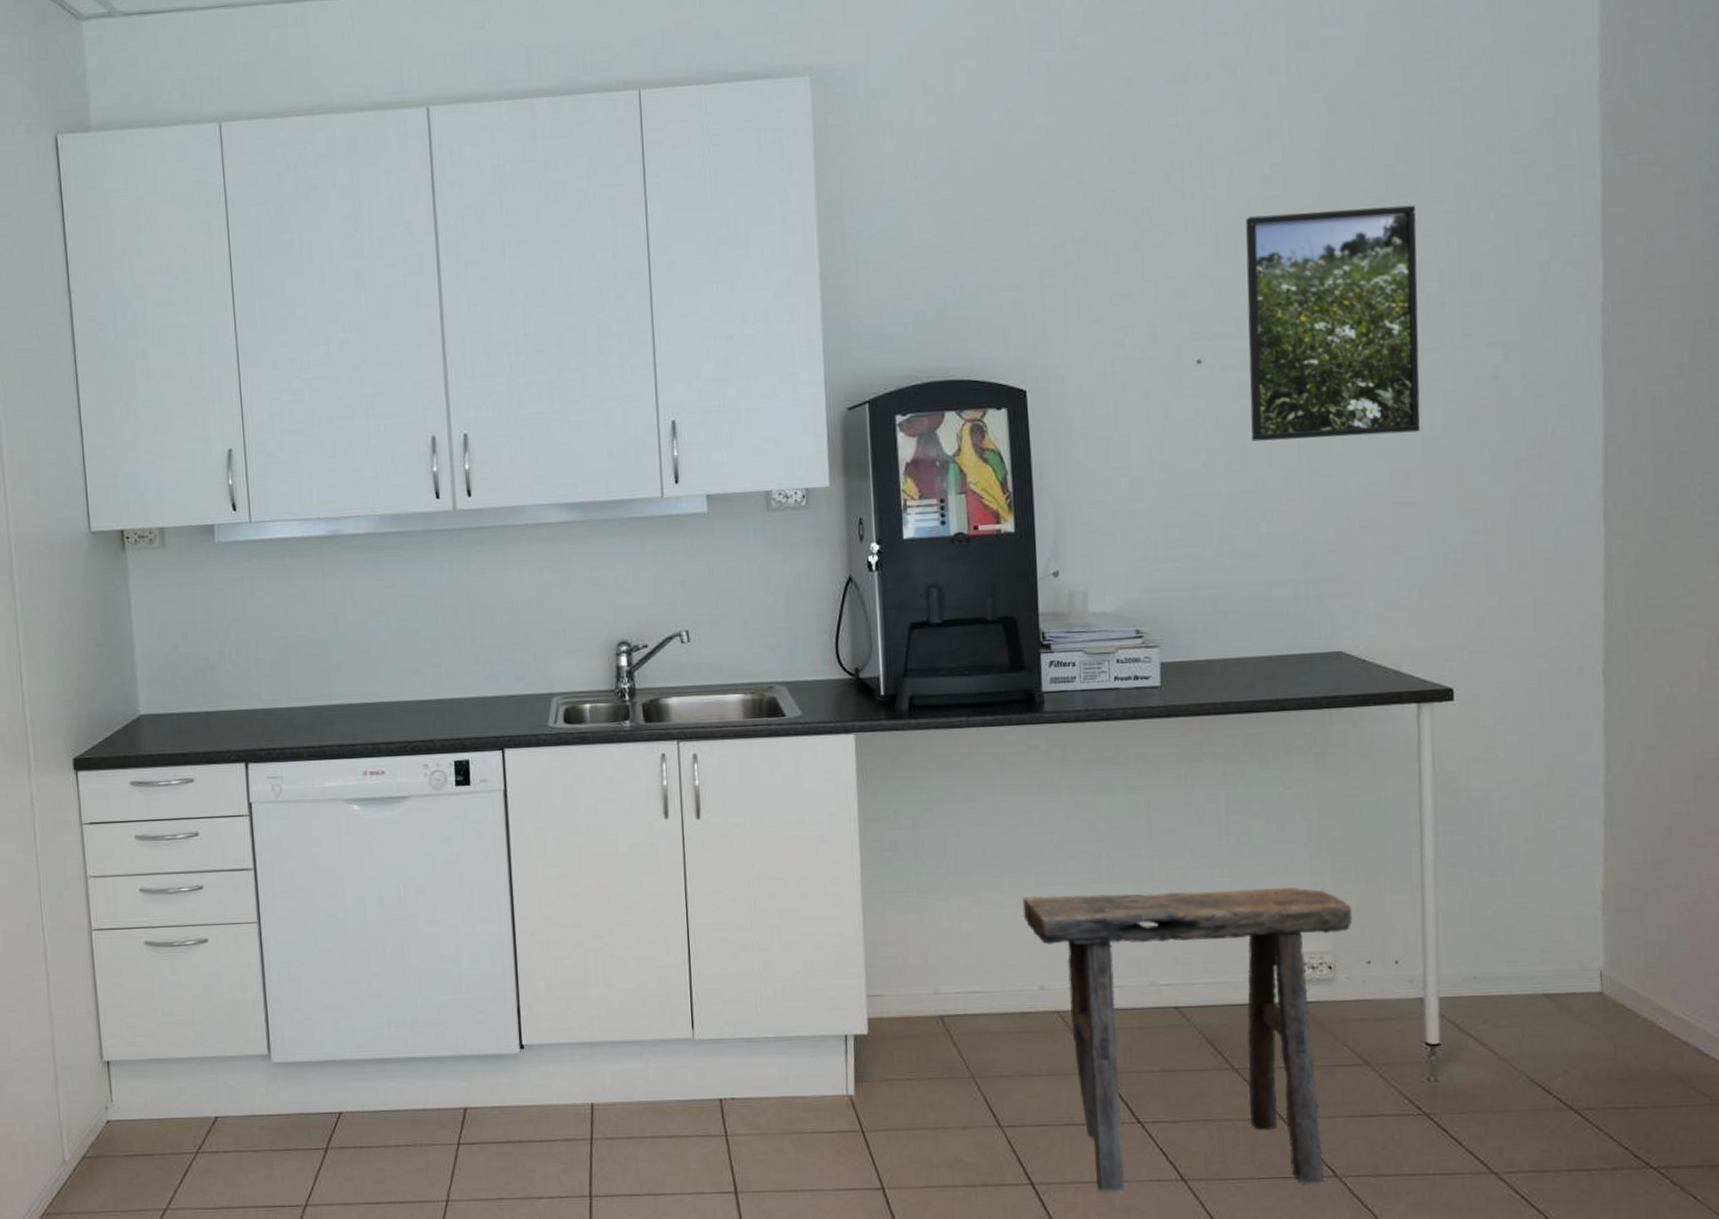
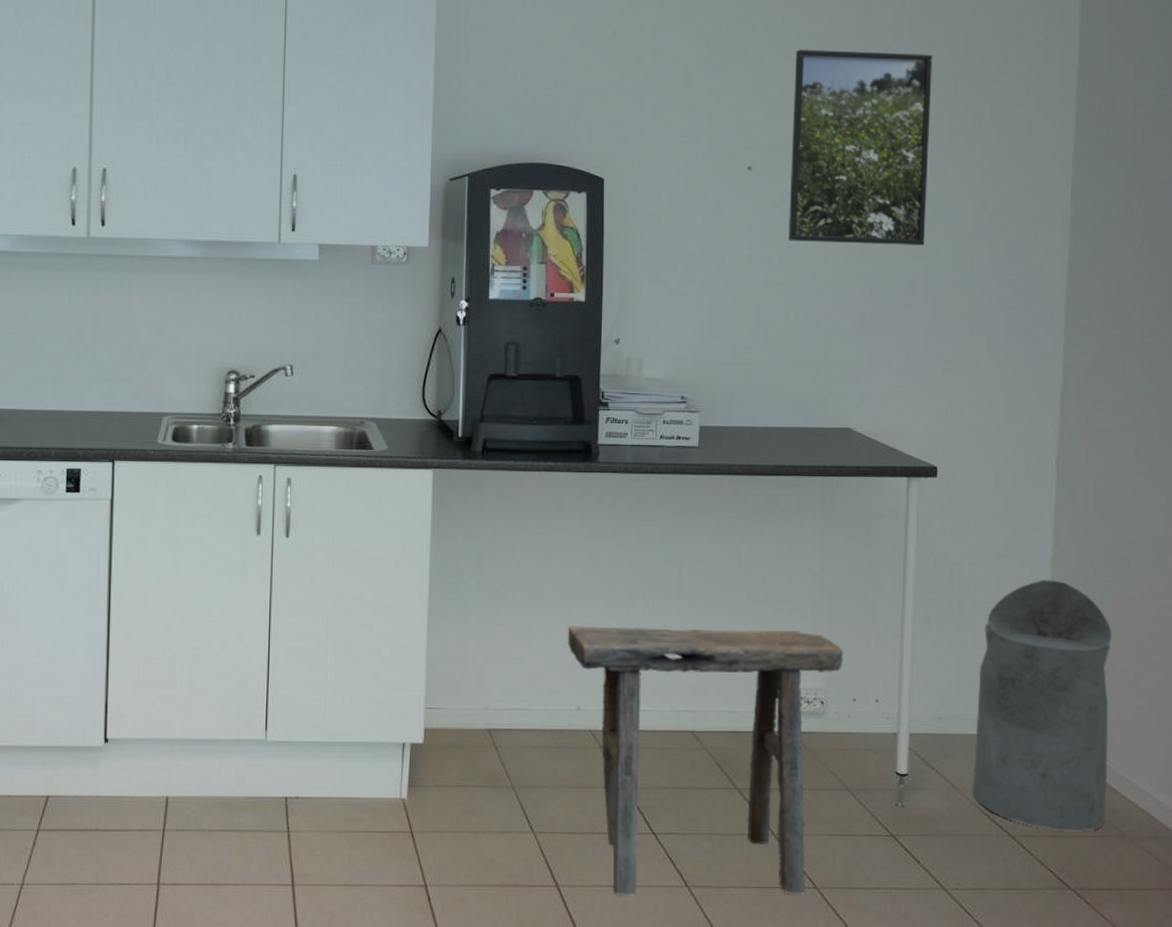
trash can: none [1520,810,1691,1102] -> present [973,579,1112,832]

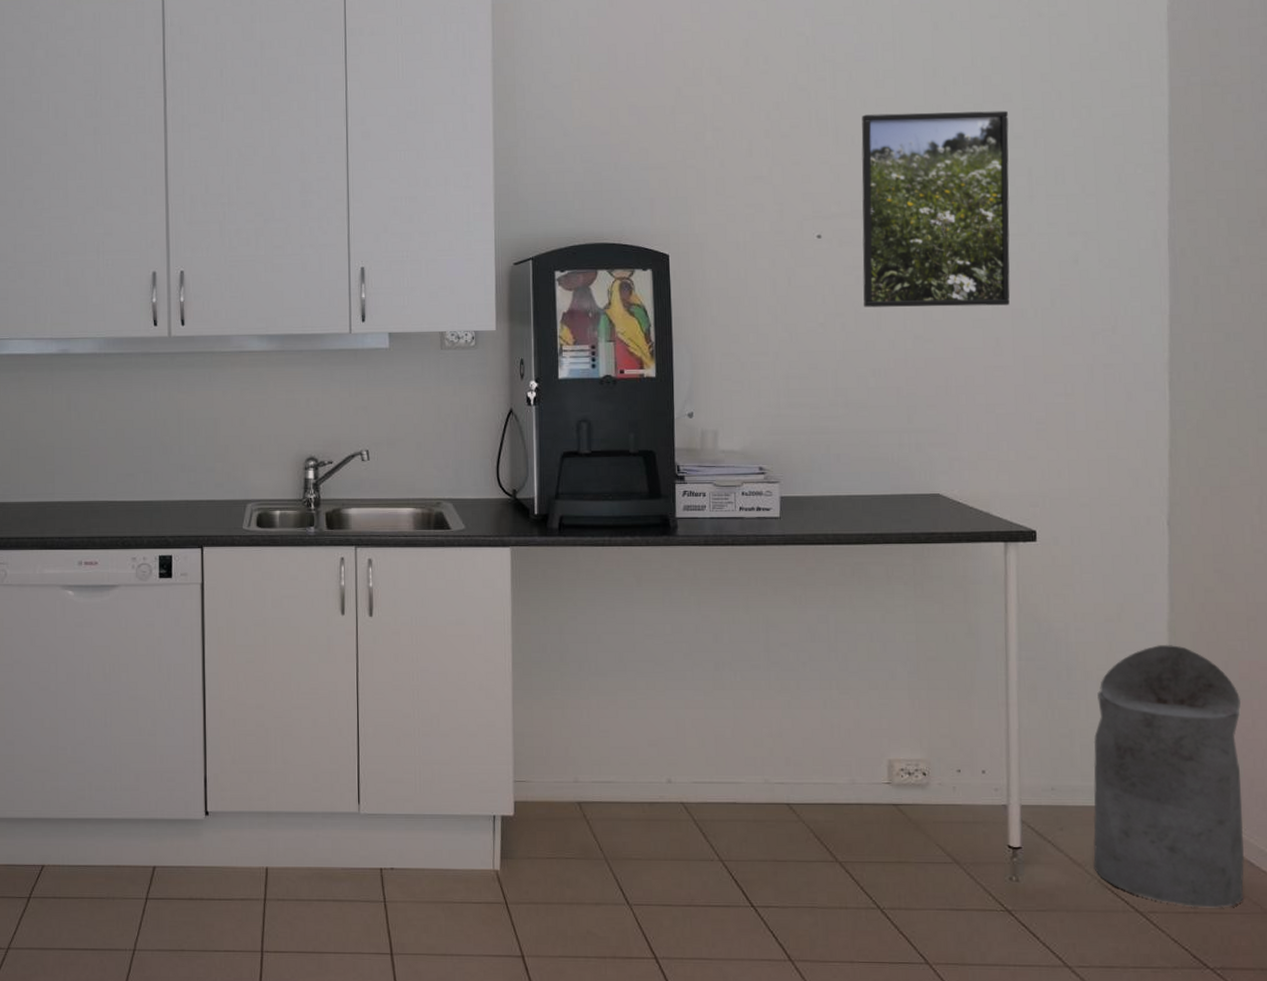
stool: present [567,626,844,896] -> none [654,699,945,970]

